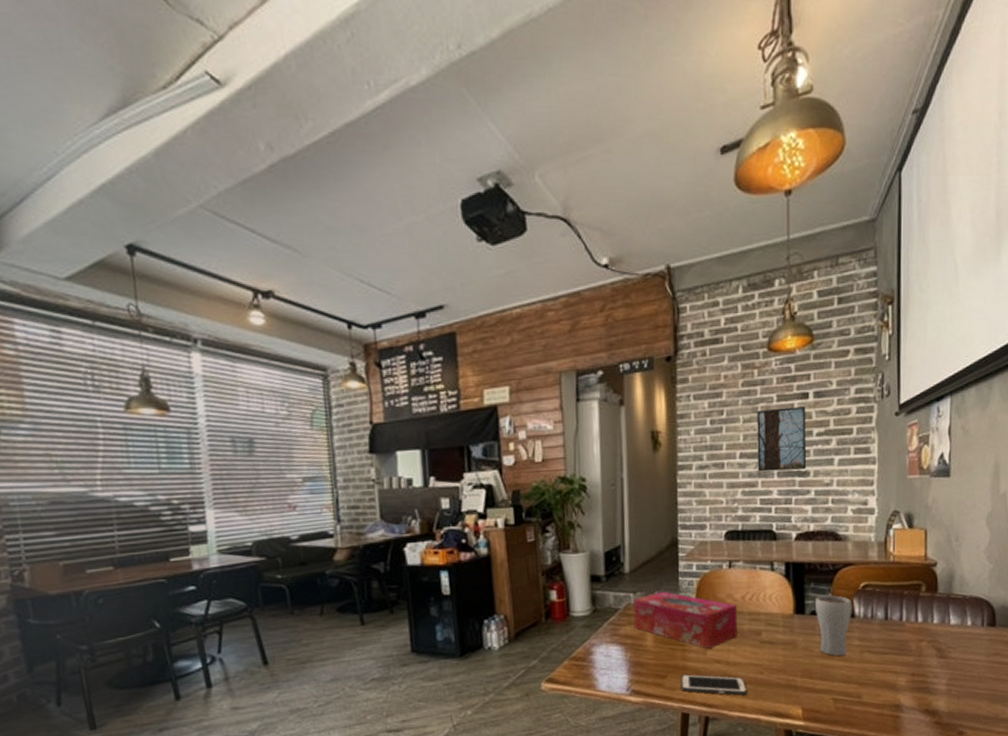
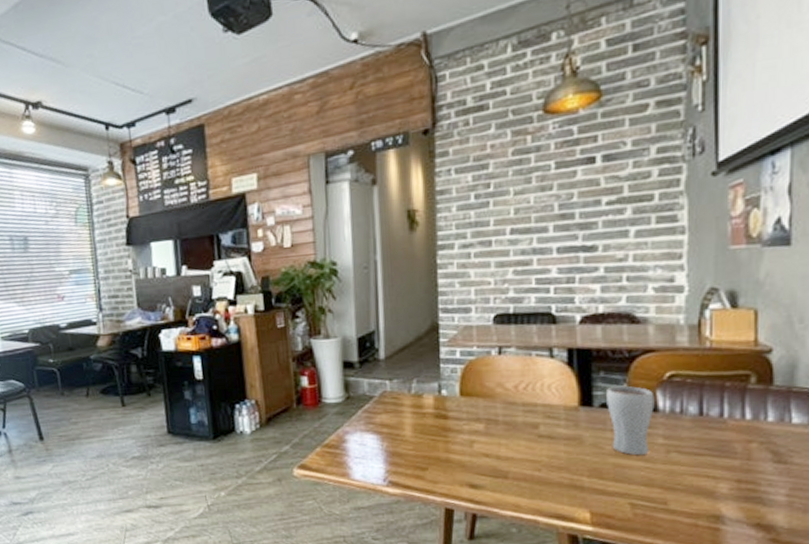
tissue box: present [633,591,737,649] -> none [390,378,509,442]
cell phone: present [681,674,748,696] -> none [443,467,523,493]
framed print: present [757,406,806,472] -> none [531,172,592,249]

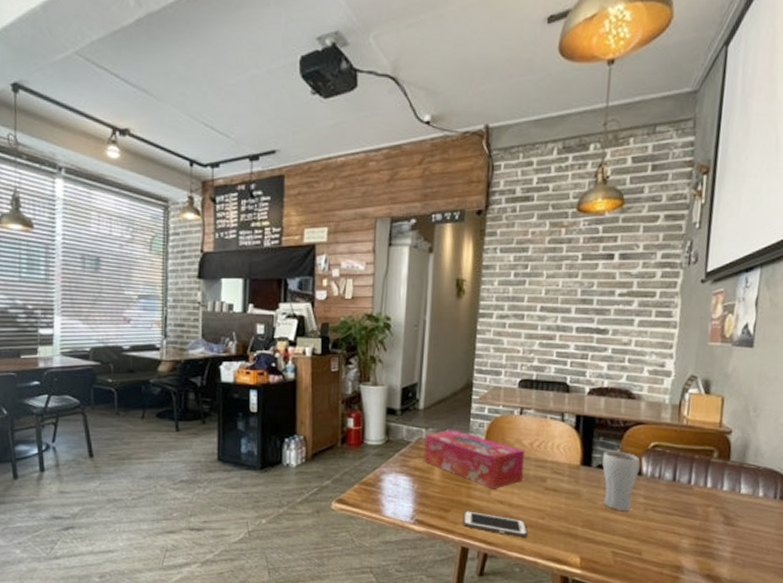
tissue box: none [390,378,509,442] -> present [424,430,525,489]
cell phone: none [443,467,523,493] -> present [463,511,529,537]

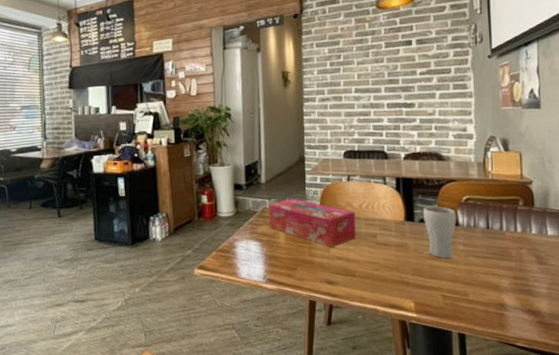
cell phone: present [463,511,529,537] -> none [308,268,367,288]

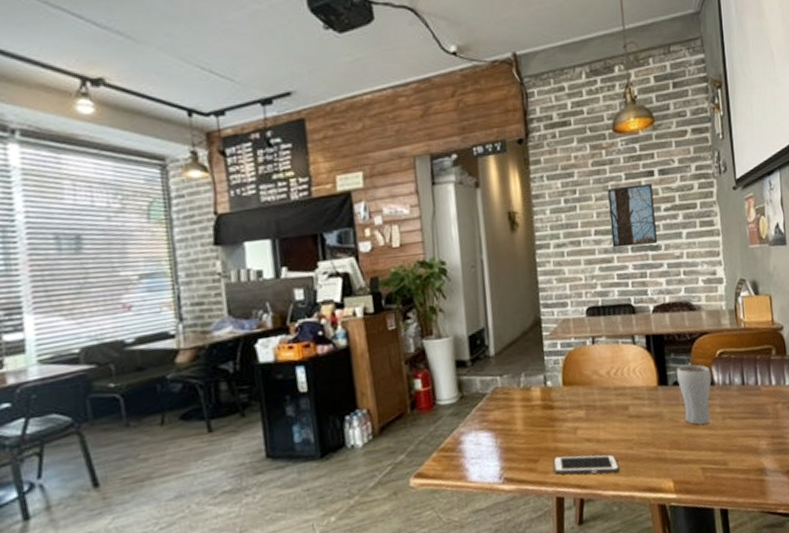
tissue box: present [269,198,356,248] -> none [500,372,606,428]
cell phone: none [308,268,367,288] -> present [553,454,621,475]
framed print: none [368,51,411,104] -> present [607,184,657,248]

